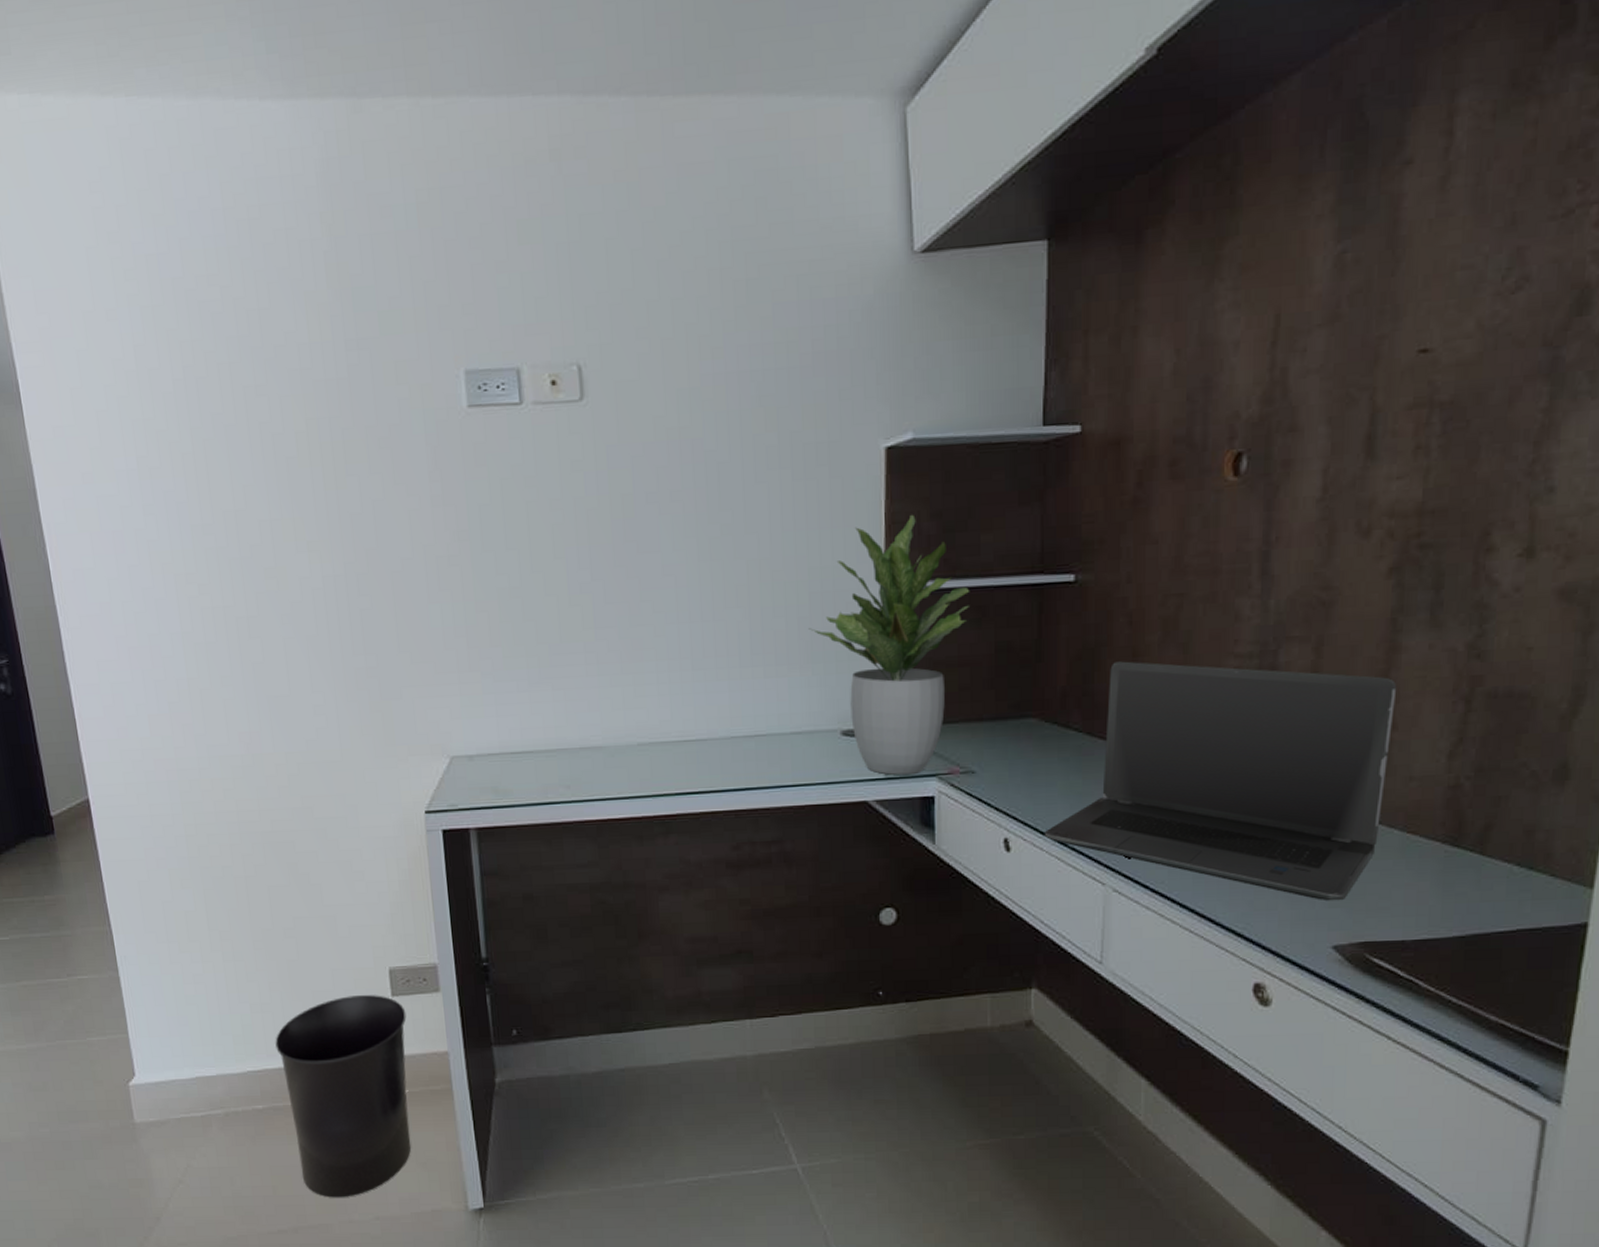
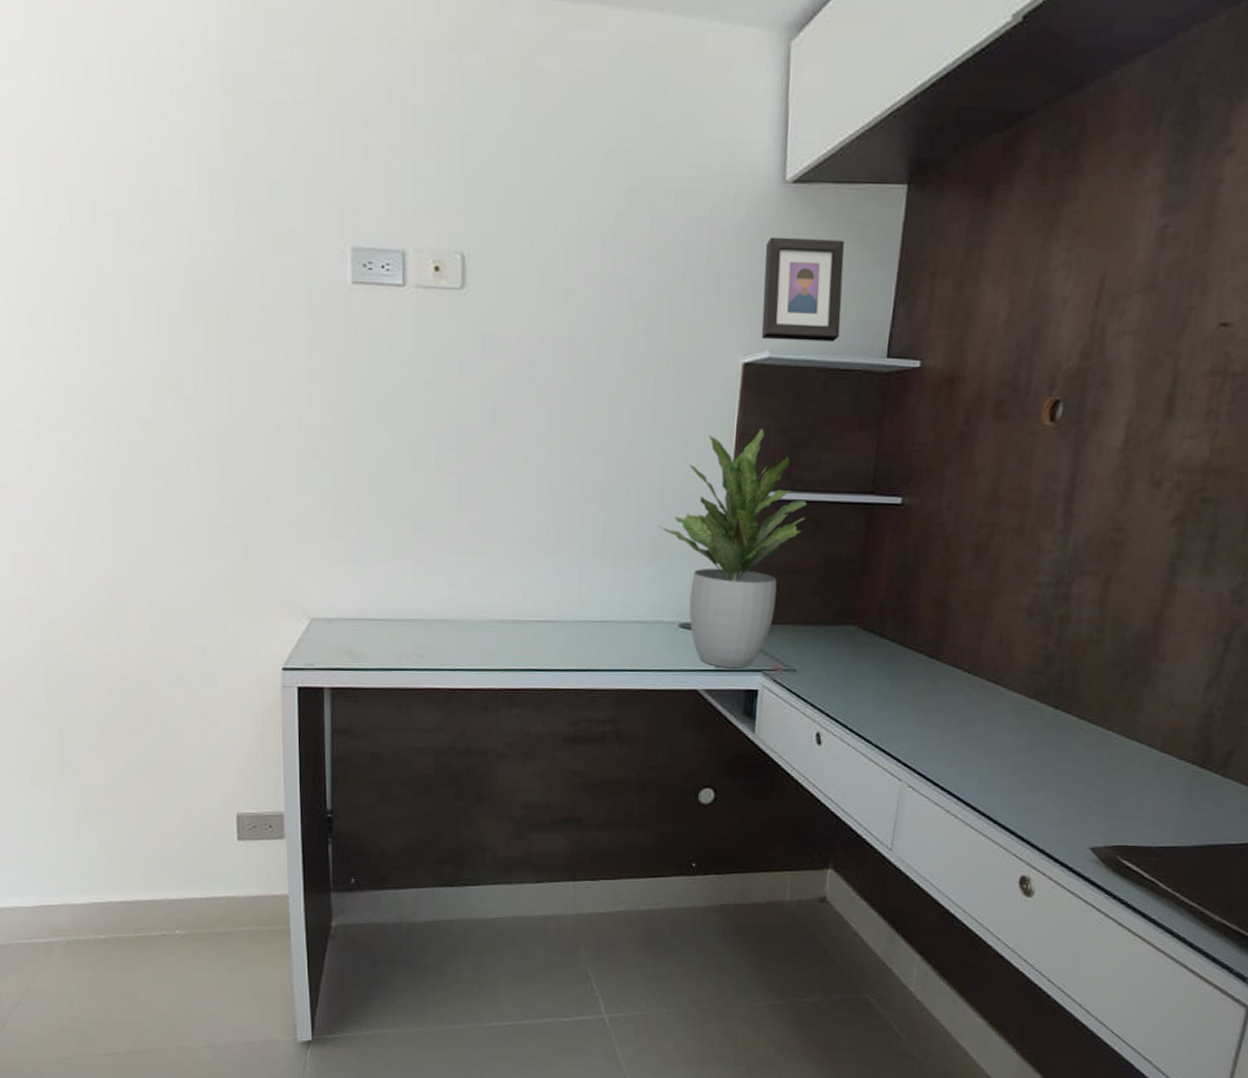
waste bin: present [275,995,411,1198] -> none [121,837,251,1025]
picture frame: none [898,306,988,420] -> present [761,237,845,342]
laptop computer: present [1044,661,1397,901] -> none [852,580,1169,808]

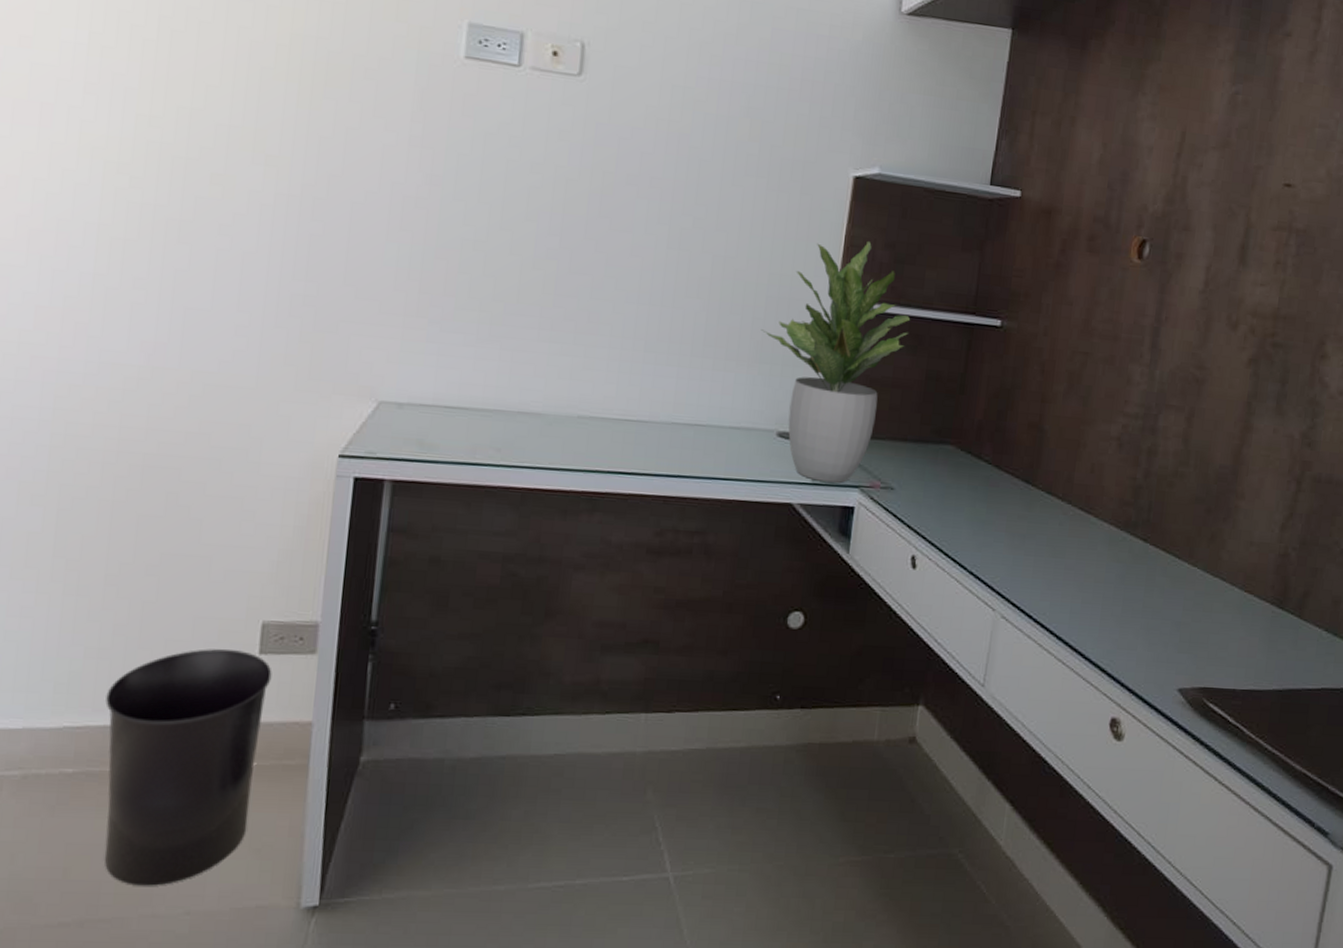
waste bin: none [121,837,251,1025] -> present [104,649,272,886]
picture frame: present [761,237,845,342] -> none [872,61,954,165]

